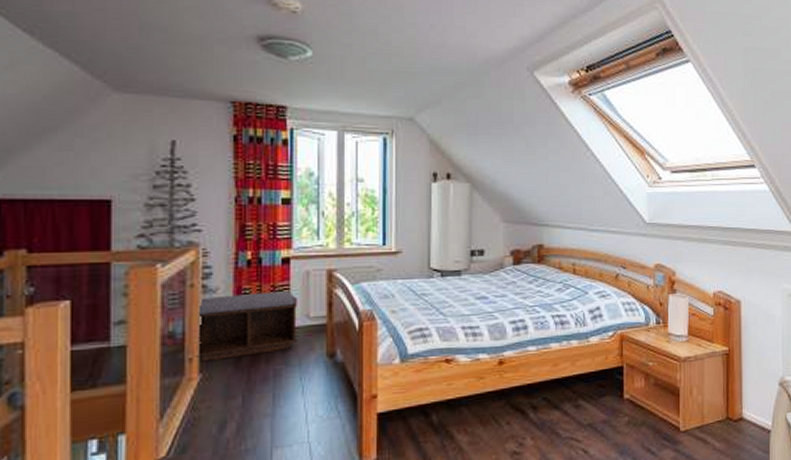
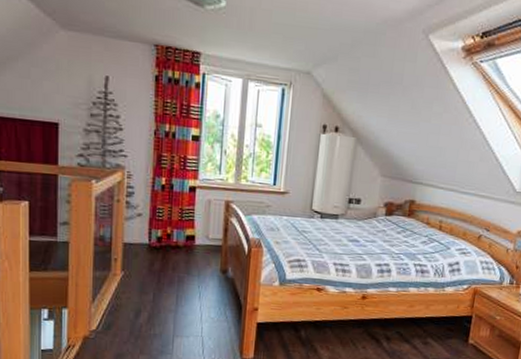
bench: present [196,291,297,362] -> none [120,211,200,263]

